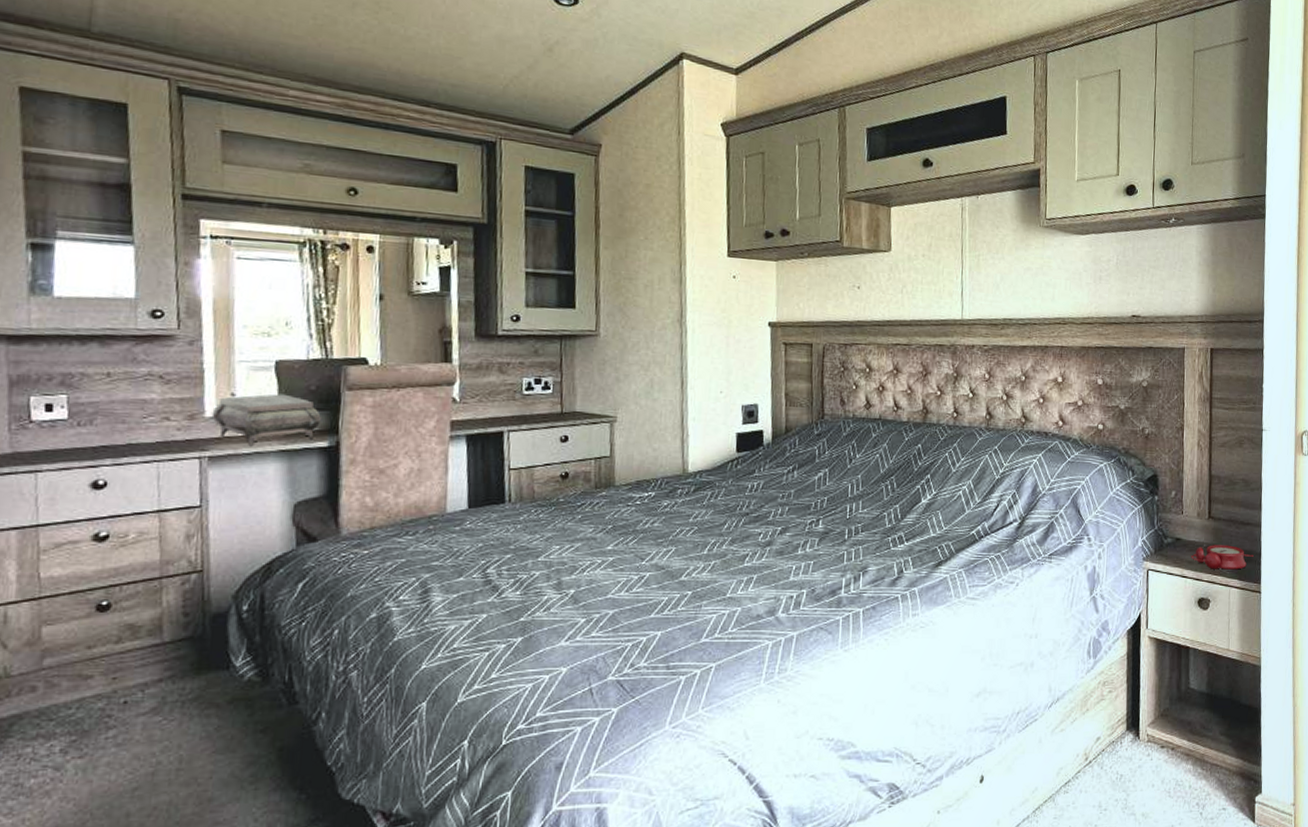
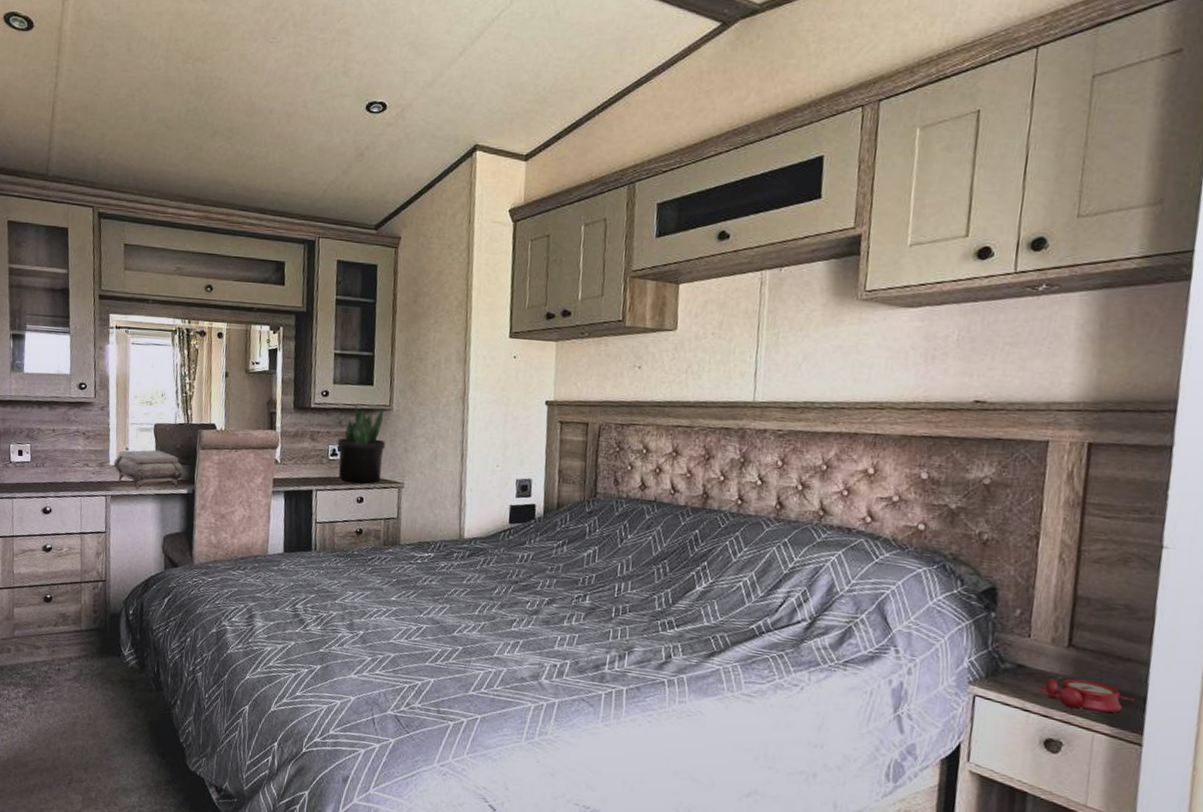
planter: none [533,332,592,421] -> present [337,406,385,484]

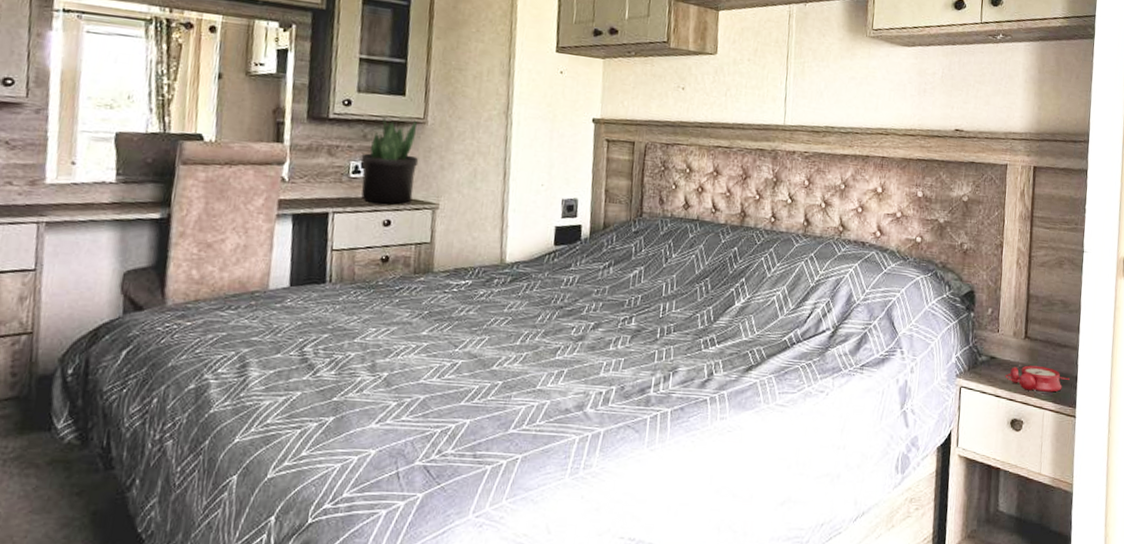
jewelry box: present [113,449,183,490] -> none [52,164,155,215]

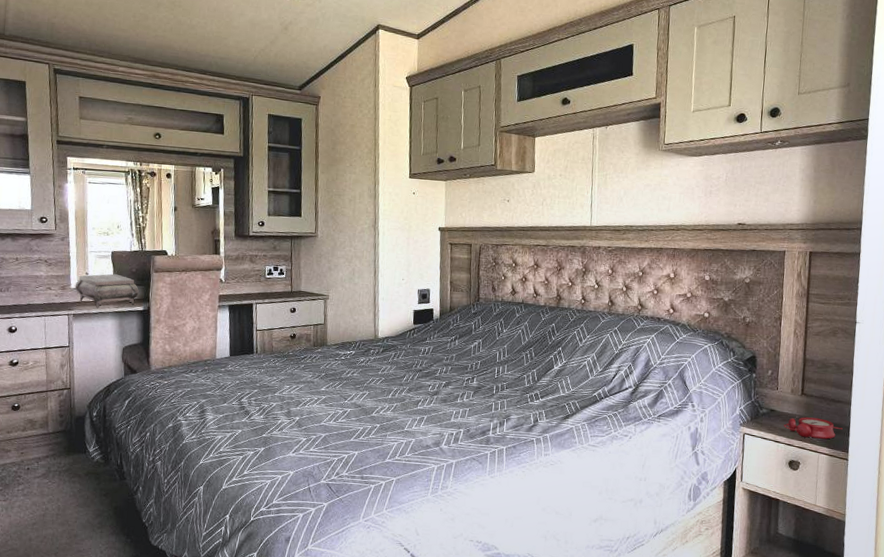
jewelry box: none [52,164,155,215] -> present [75,274,139,309]
planter: present [360,118,418,205] -> none [272,234,312,297]

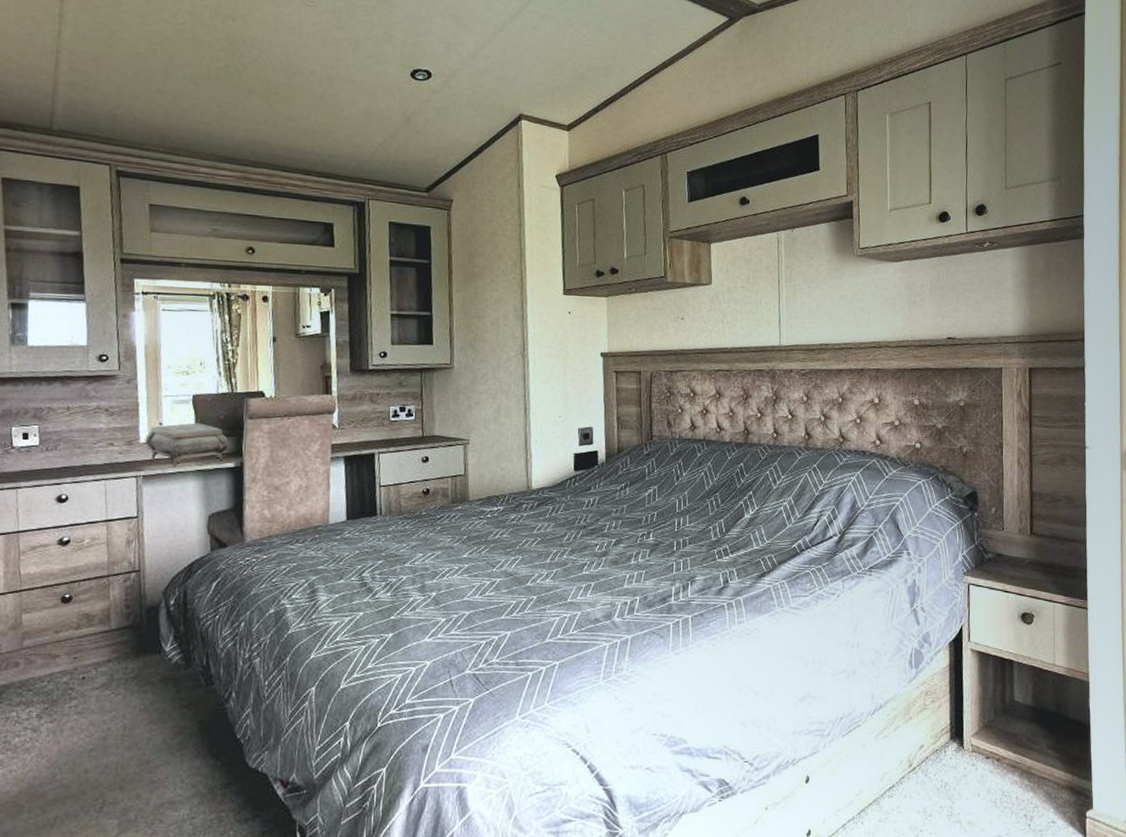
alarm clock: present [784,417,843,439] -> none [1013,560,1079,586]

